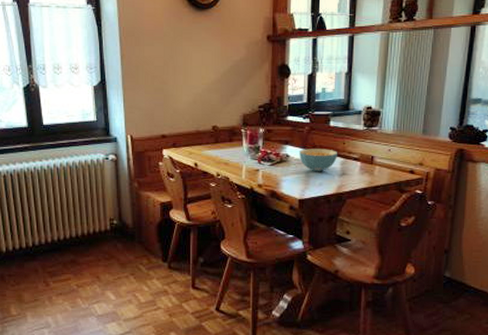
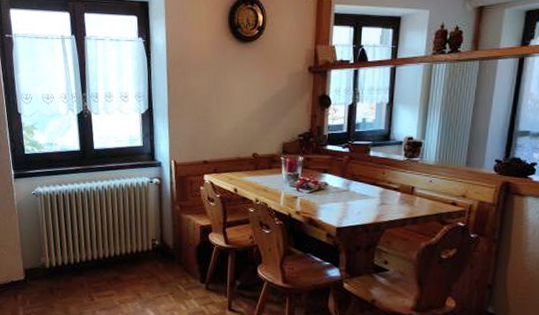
cereal bowl: present [299,149,337,172] -> none [338,177,377,201]

